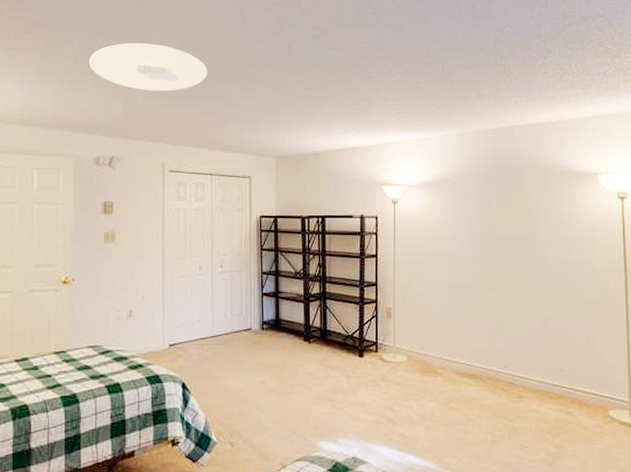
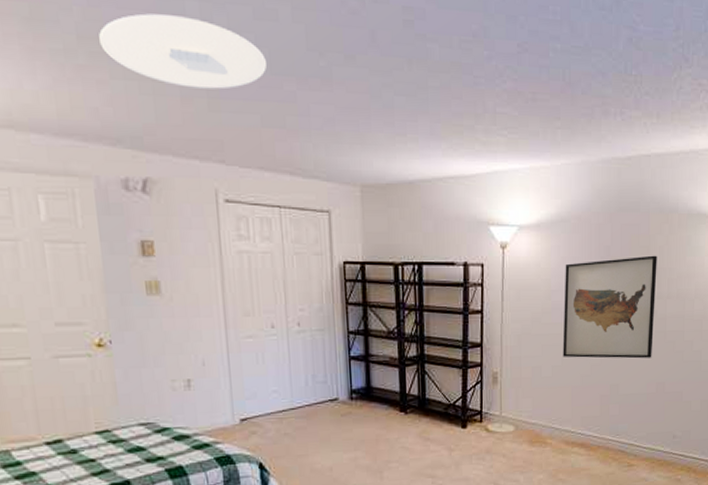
wall art: none [449,207,535,297] -> present [563,255,657,359]

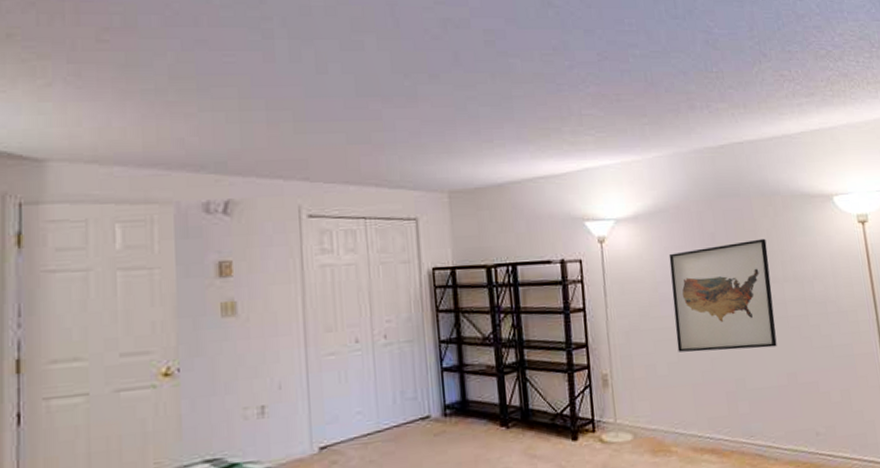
ceiling light: present [99,13,266,90] -> none [190,53,352,114]

